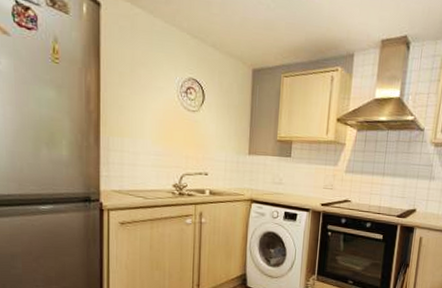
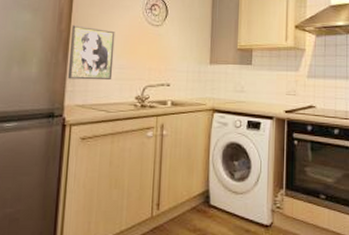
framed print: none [102,106,149,166] -> present [68,25,115,80]

